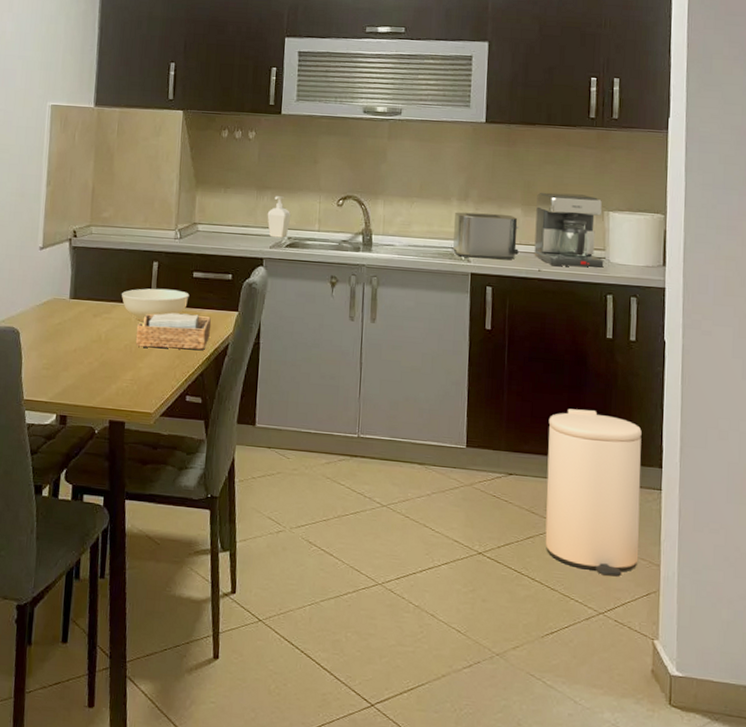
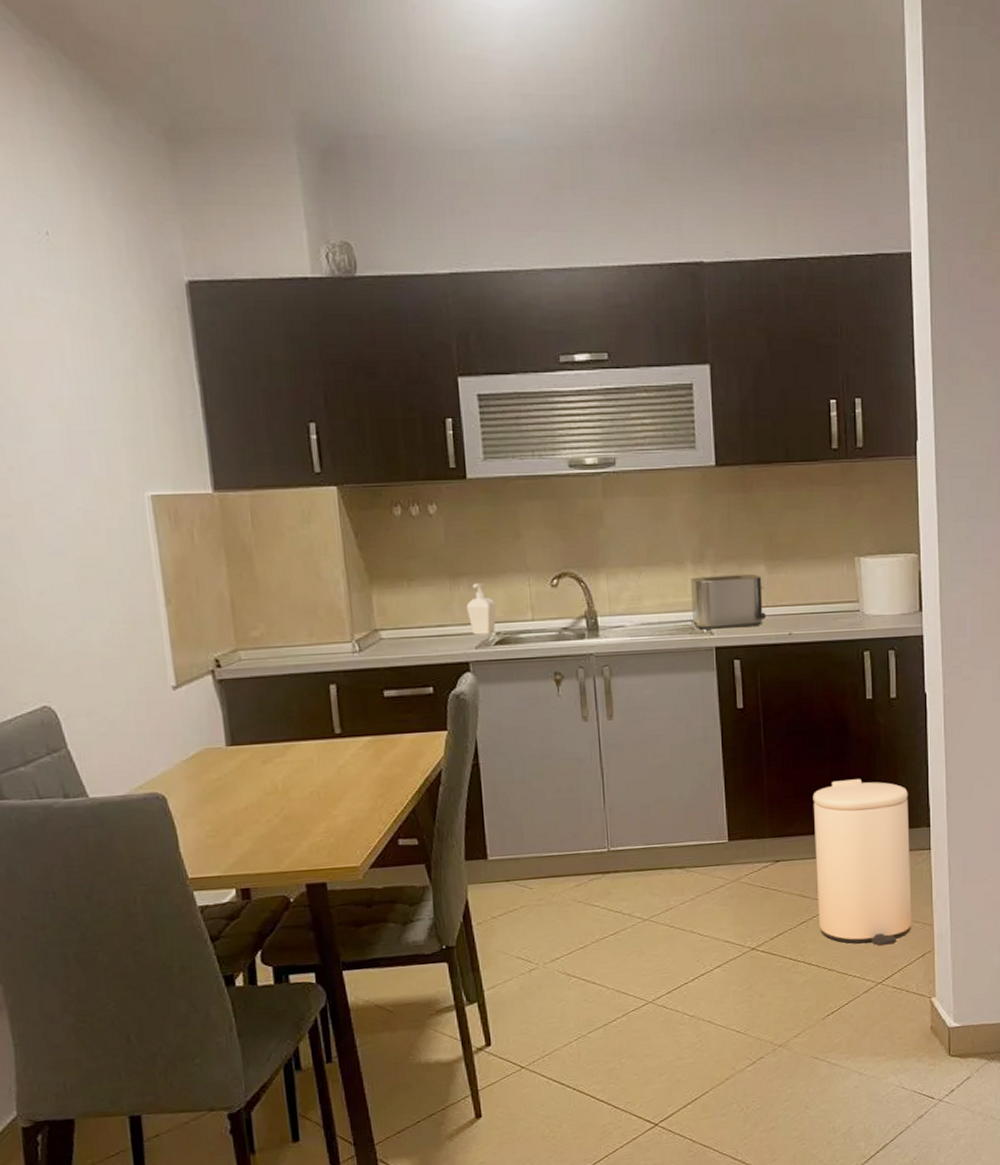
bowl: present [121,288,190,321] -> none [294,715,383,760]
napkin holder: present [135,312,212,350] -> none [321,741,417,791]
coffee maker: present [534,192,604,268] -> none [781,541,858,627]

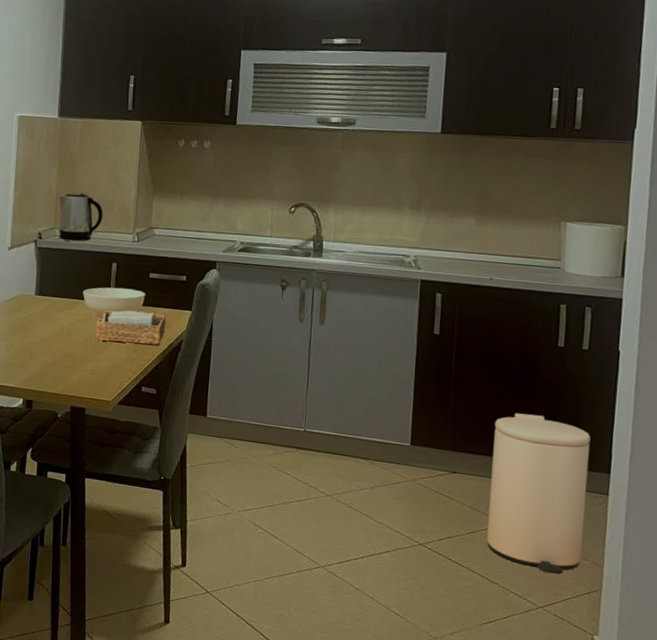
kettle: none [236,595,306,665] -> present [58,192,103,242]
bowl: none [294,715,383,760] -> present [82,287,146,317]
napkin holder: none [321,741,417,791] -> present [95,310,166,345]
soap bottle: present [466,583,497,635] -> none [220,203,244,243]
toaster: present [690,573,766,630] -> none [403,220,472,268]

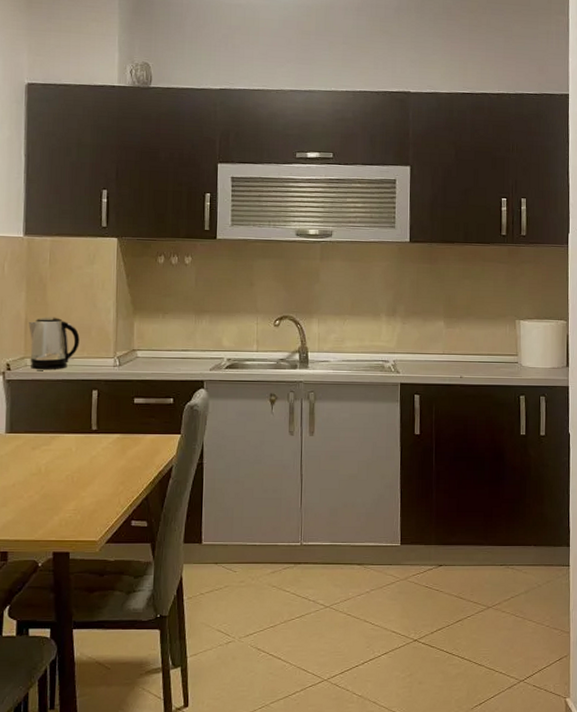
bowl: present [82,287,146,317] -> none [60,416,131,450]
napkin holder: present [95,310,166,345] -> none [77,440,155,476]
pedal bin: present [486,413,591,575] -> none [472,501,552,647]

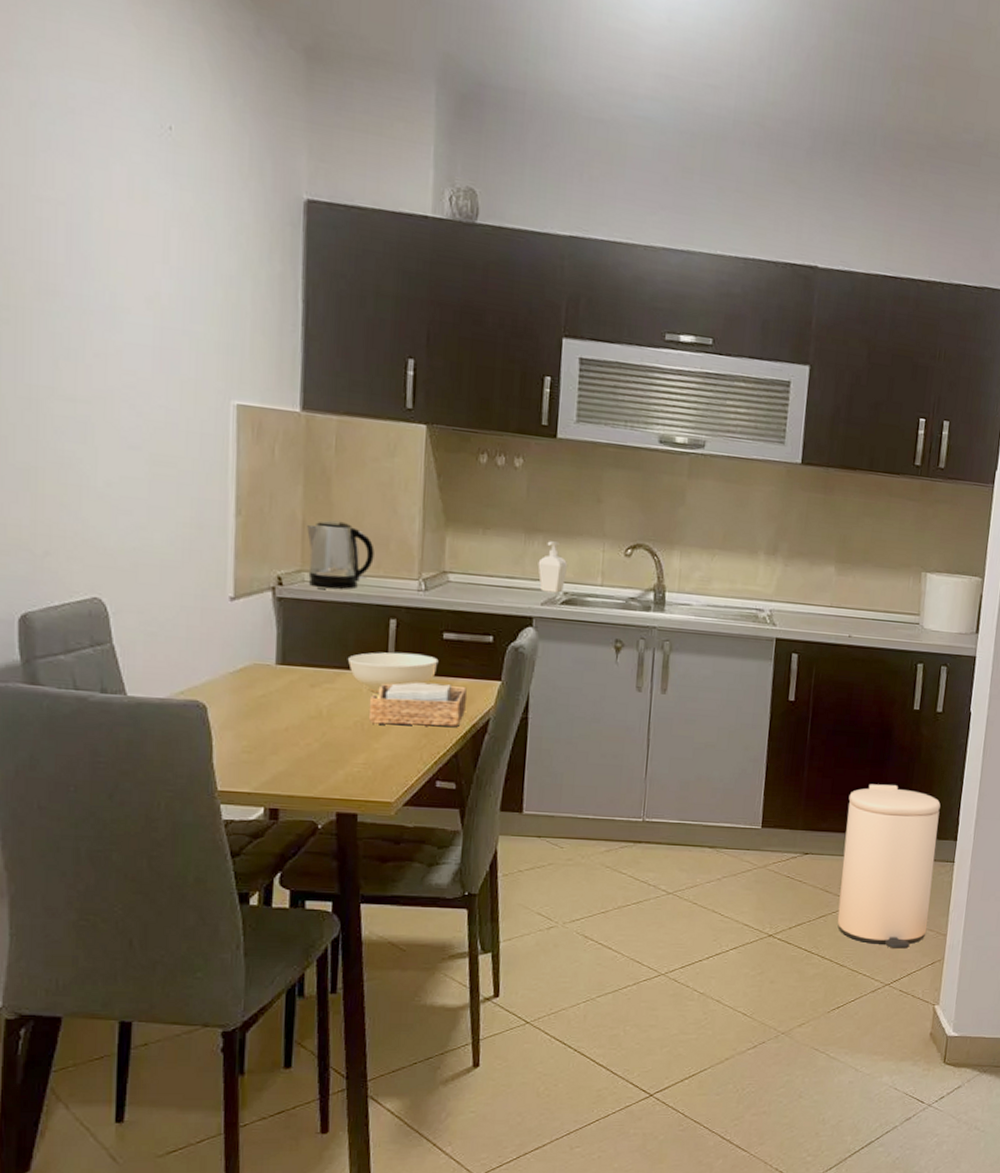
bowl: none [60,416,131,450] -> present [347,652,439,693]
napkin holder: none [77,440,155,476] -> present [368,682,468,727]
soap bottle: none [206,319,230,360] -> present [538,541,568,593]
pedal bin: none [472,501,552,647] -> present [837,784,941,949]

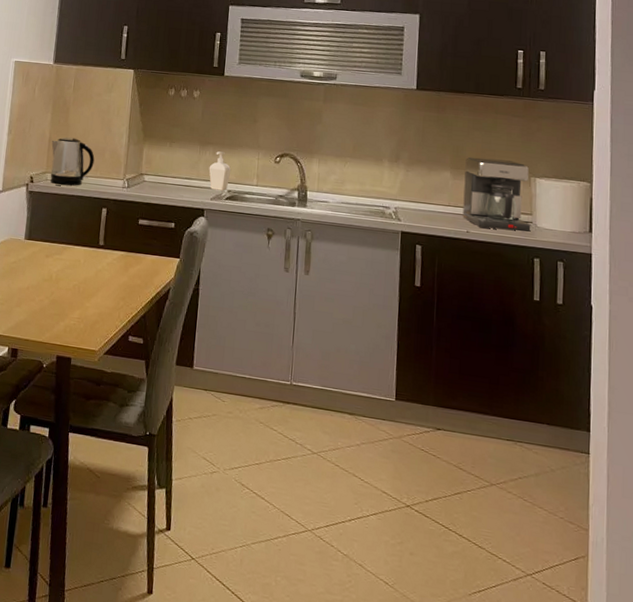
bowl: present [347,652,439,693] -> none [71,233,135,264]
napkin holder: present [368,682,468,727] -> none [83,256,155,293]
pedal bin: present [837,784,941,949] -> none [472,367,569,539]
coffee maker: none [845,548,920,635] -> present [462,157,531,232]

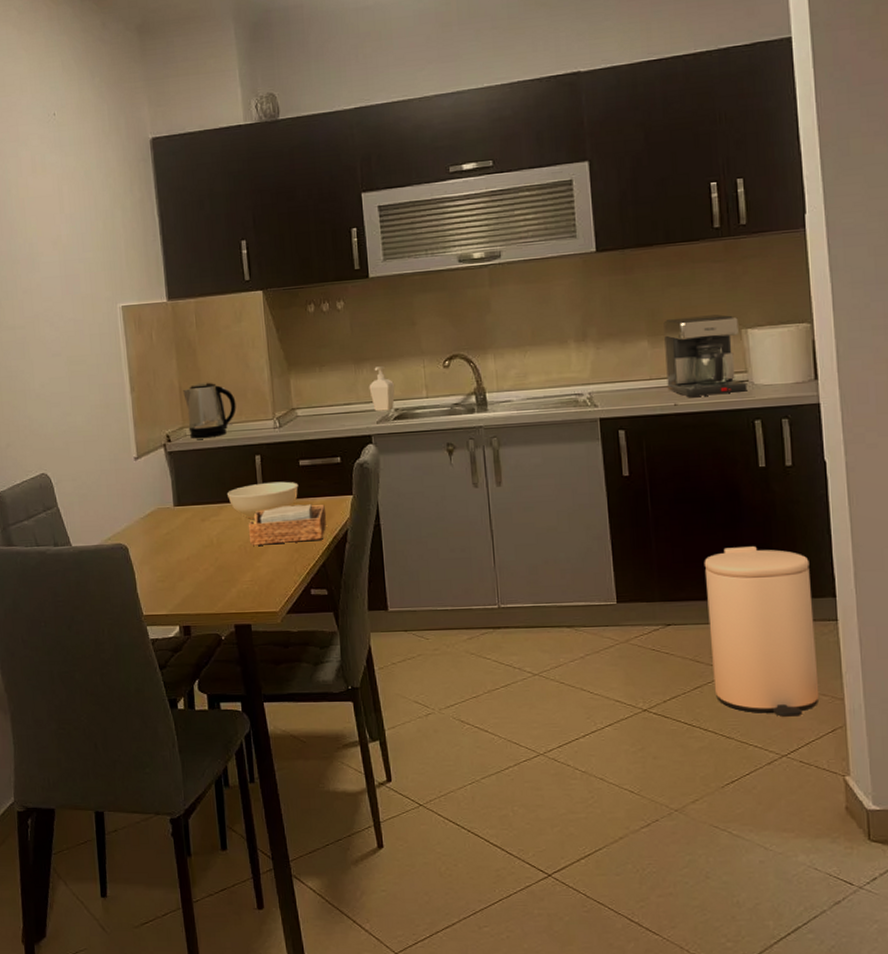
bowl: none [71,233,135,264] -> present [226,481,299,519]
napkin holder: none [83,256,155,293] -> present [248,504,327,546]
pedal bin: none [472,367,569,539] -> present [704,546,820,717]

